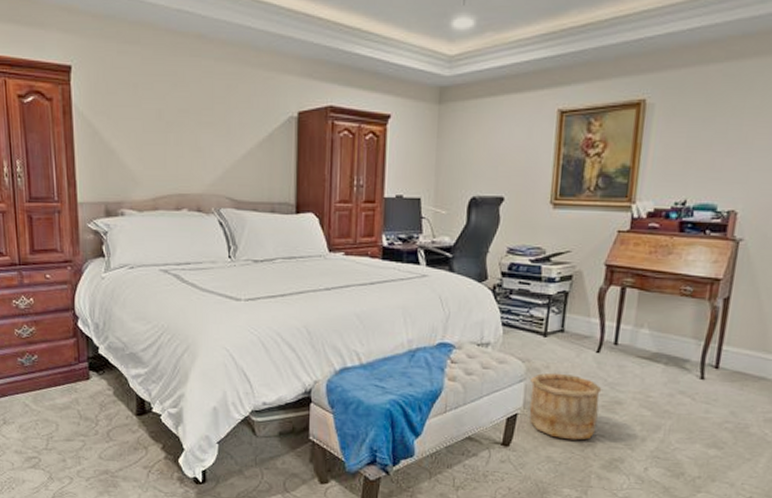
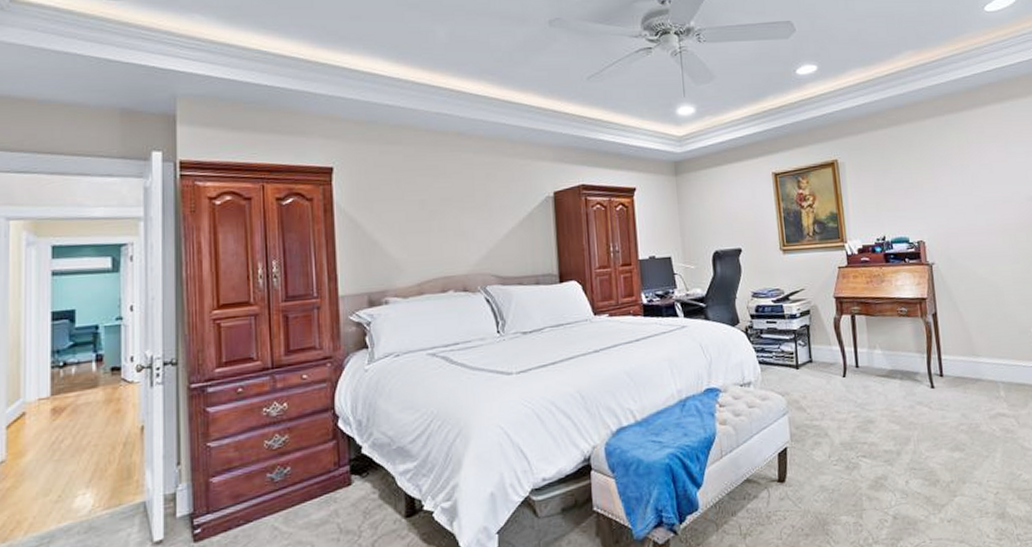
wooden bucket: present [529,372,602,440] -> none [792,401,858,466]

